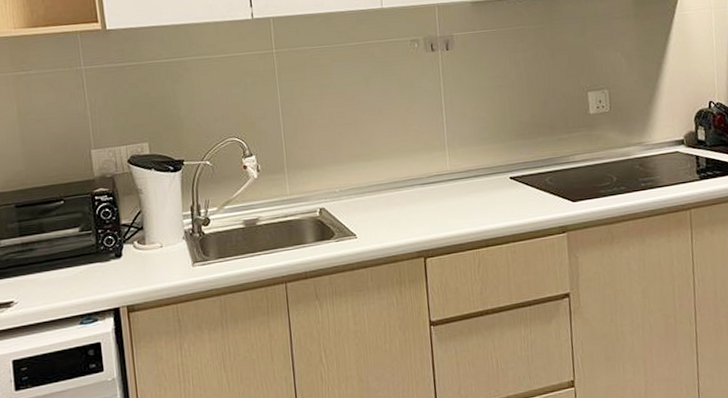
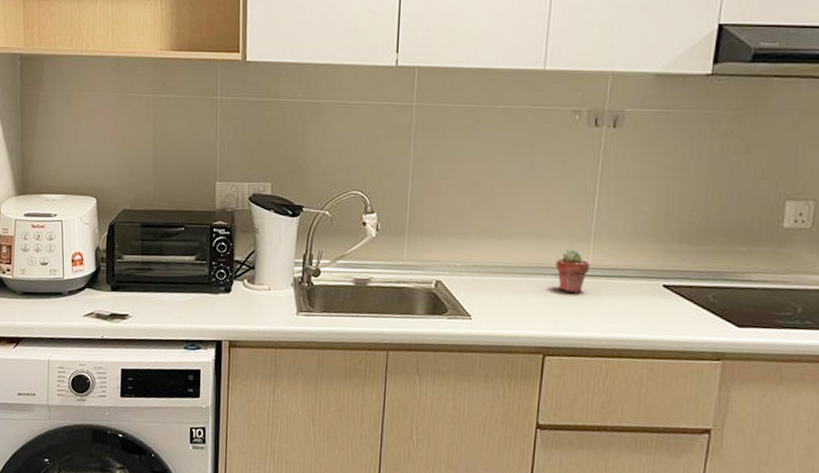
potted succulent: none [420,159,450,198] -> present [555,249,590,294]

